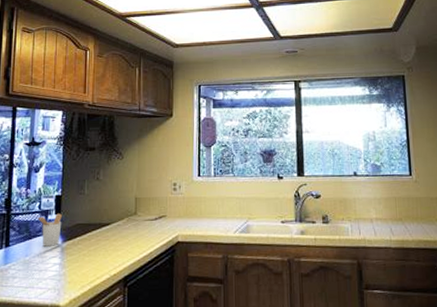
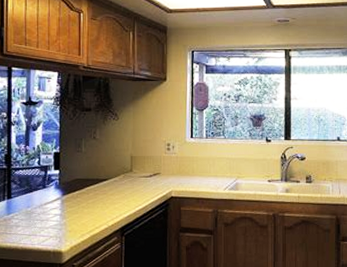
utensil holder: present [37,213,62,247] -> none [37,169,61,199]

